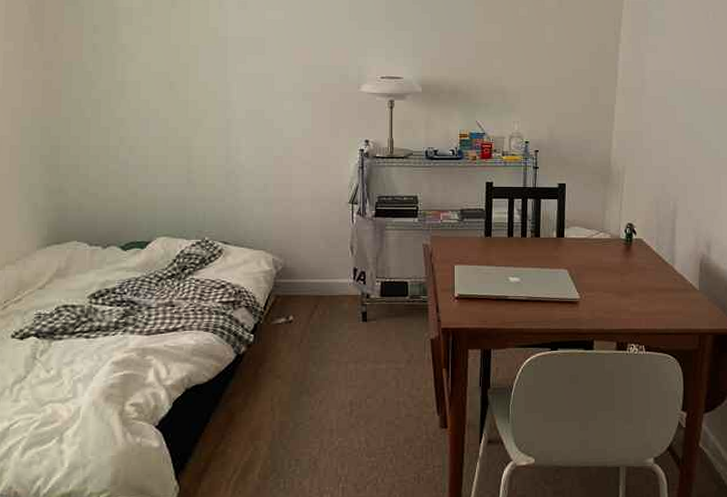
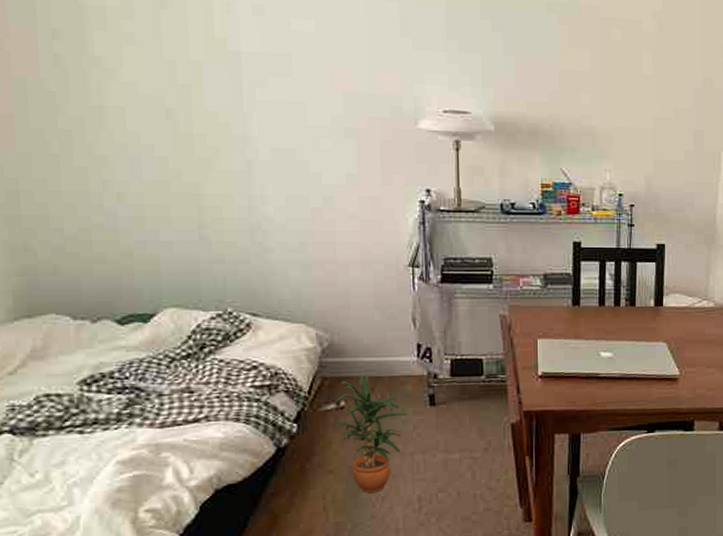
potted plant: none [284,293,344,397] -> present [334,374,408,493]

